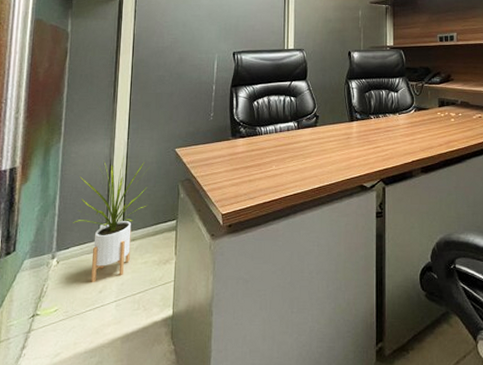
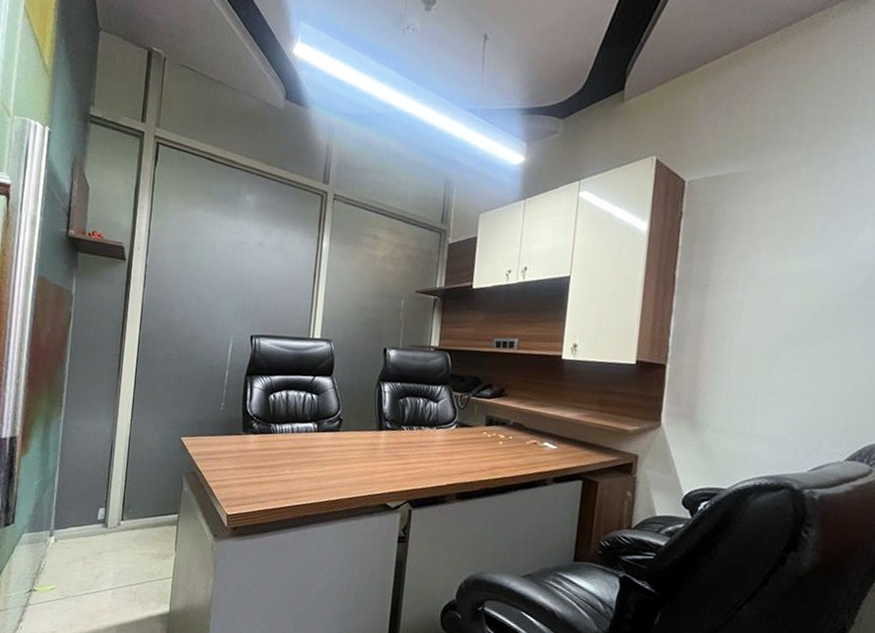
house plant: present [73,157,150,282] -> none [72,439,153,566]

